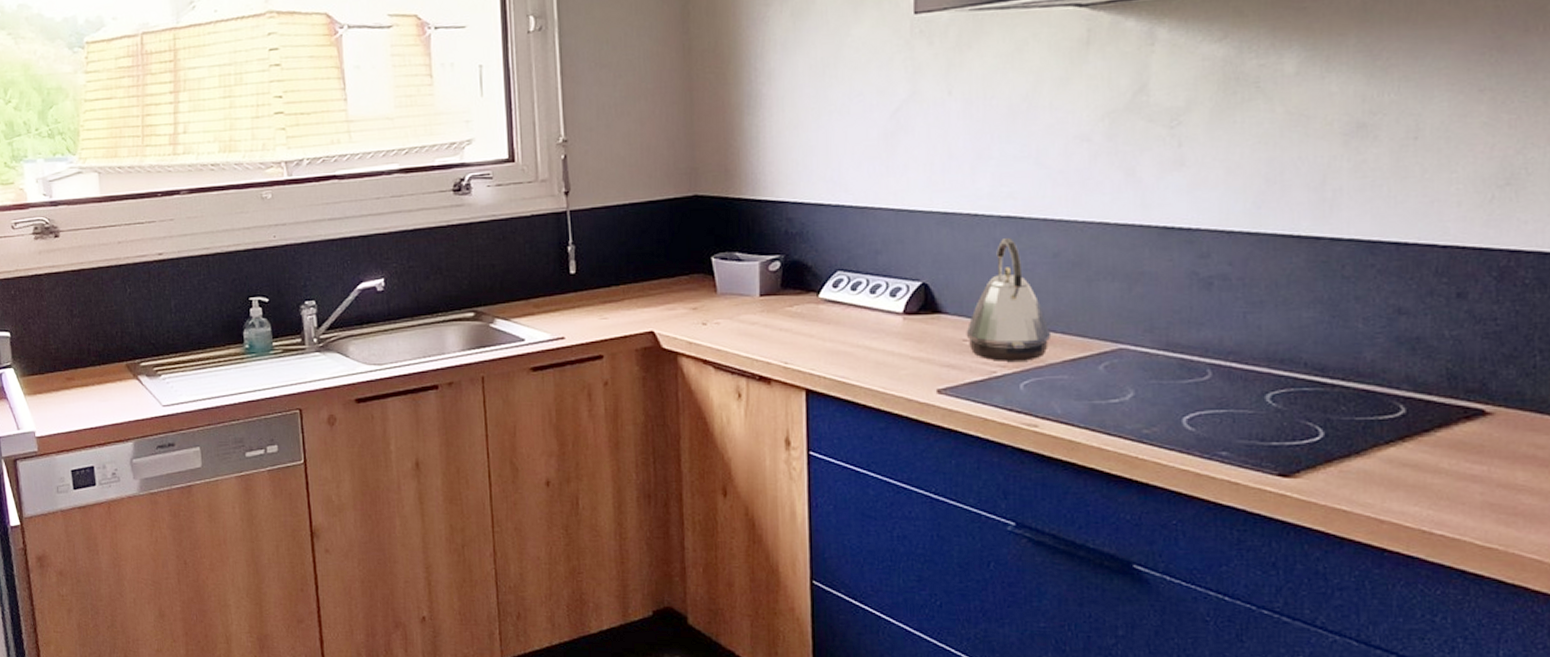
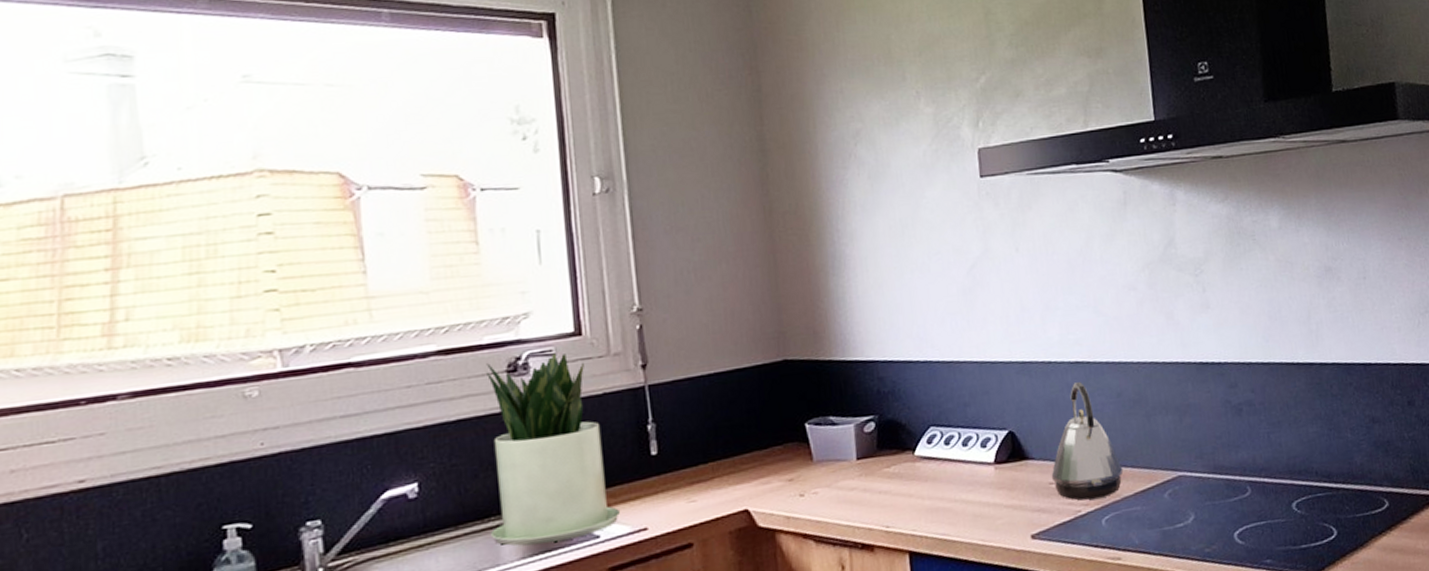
planter: none [436,177,542,341] -> present [485,353,620,546]

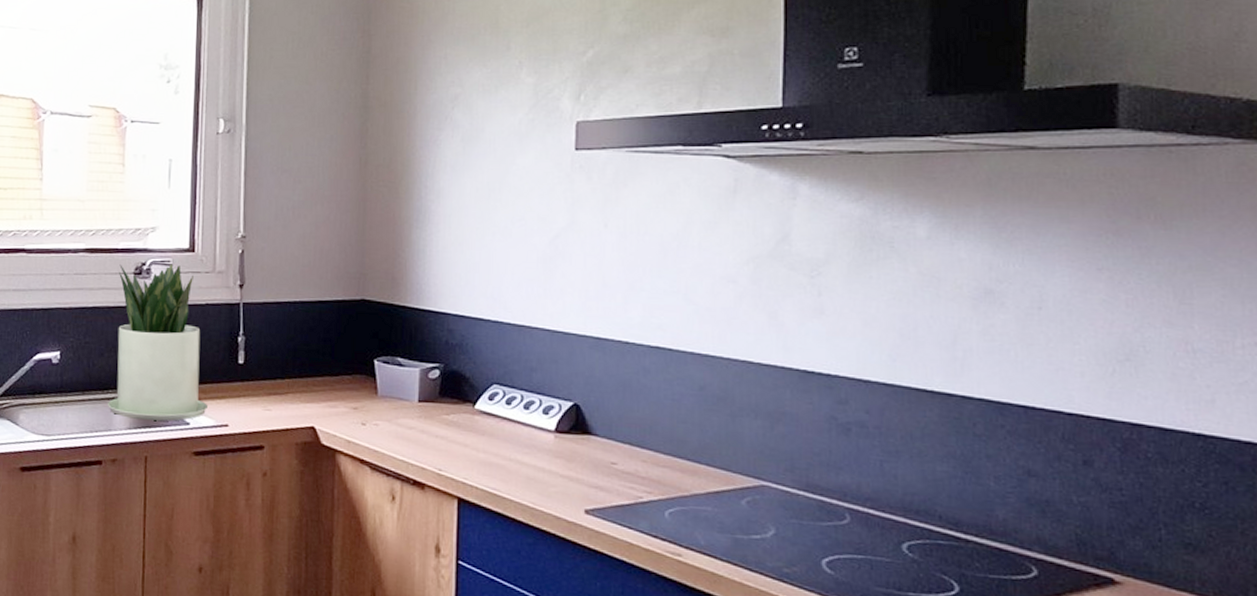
kettle: present [1051,382,1124,501] -> none [614,368,697,489]

